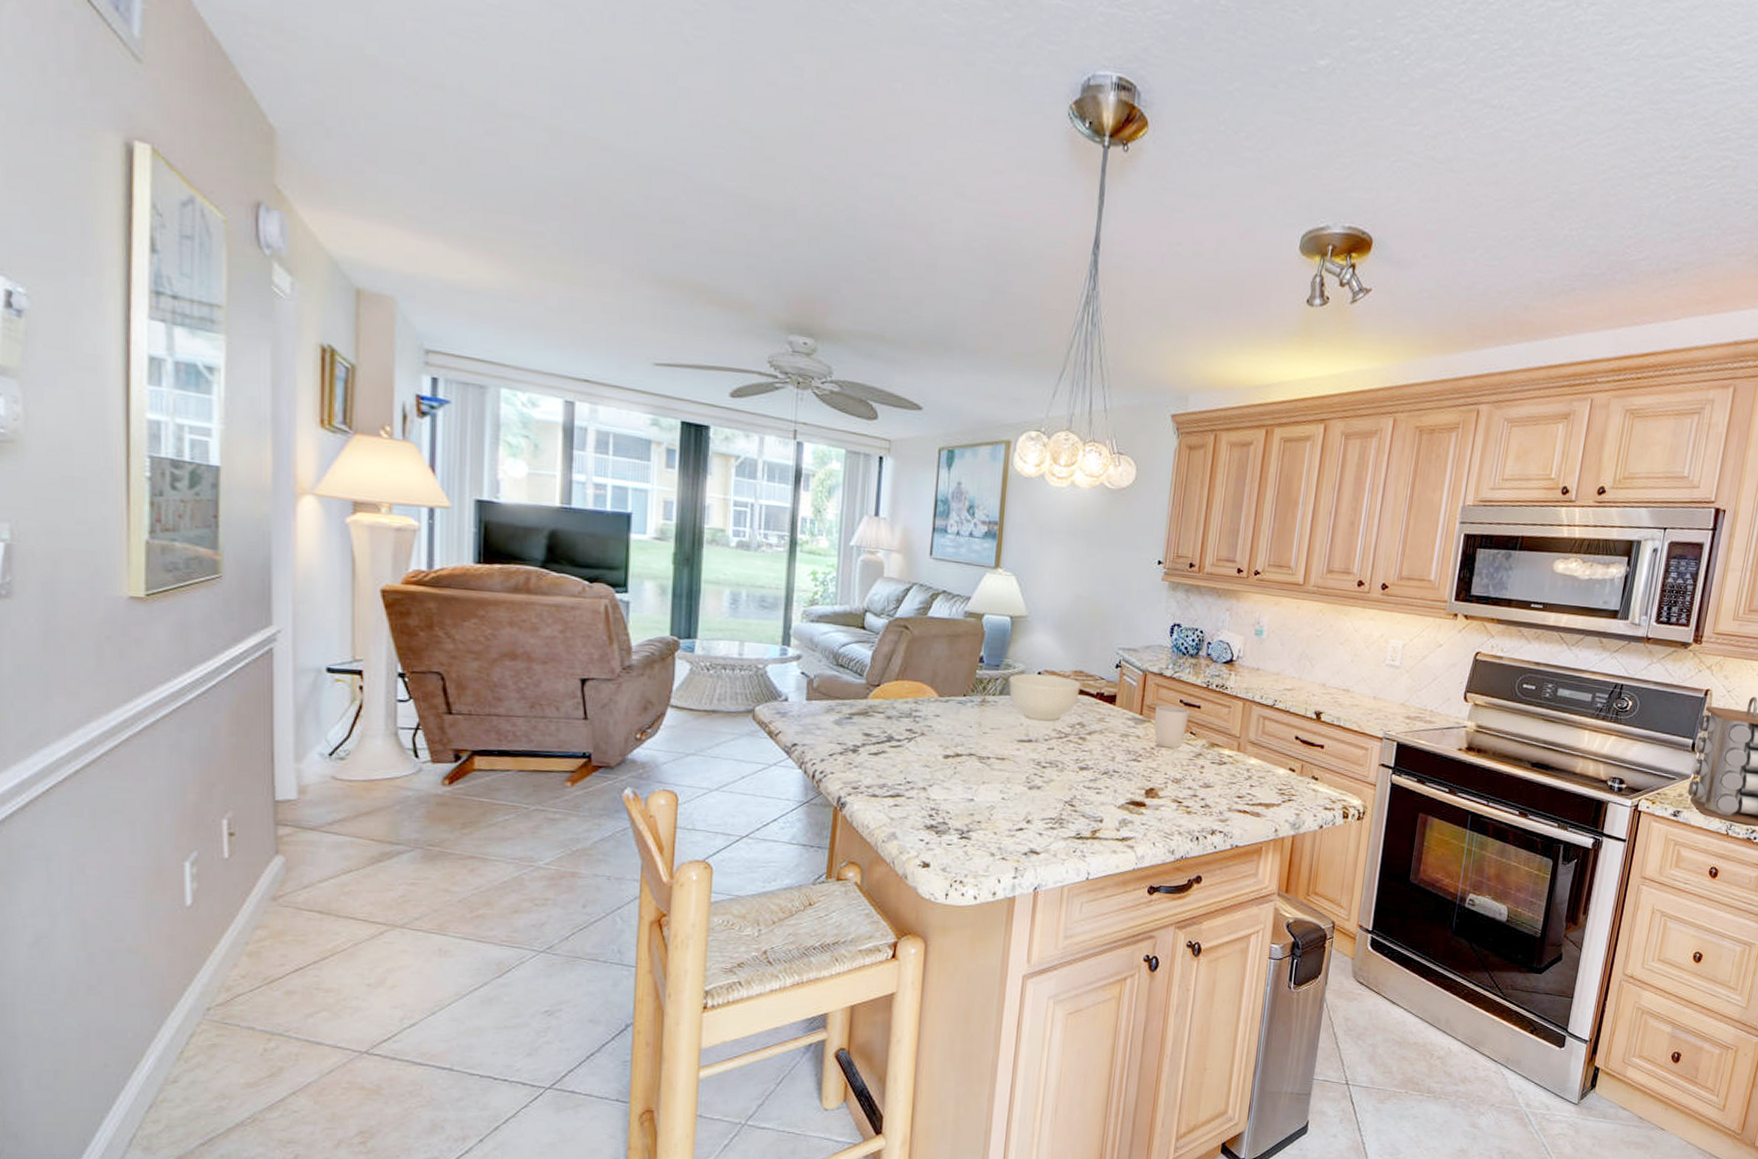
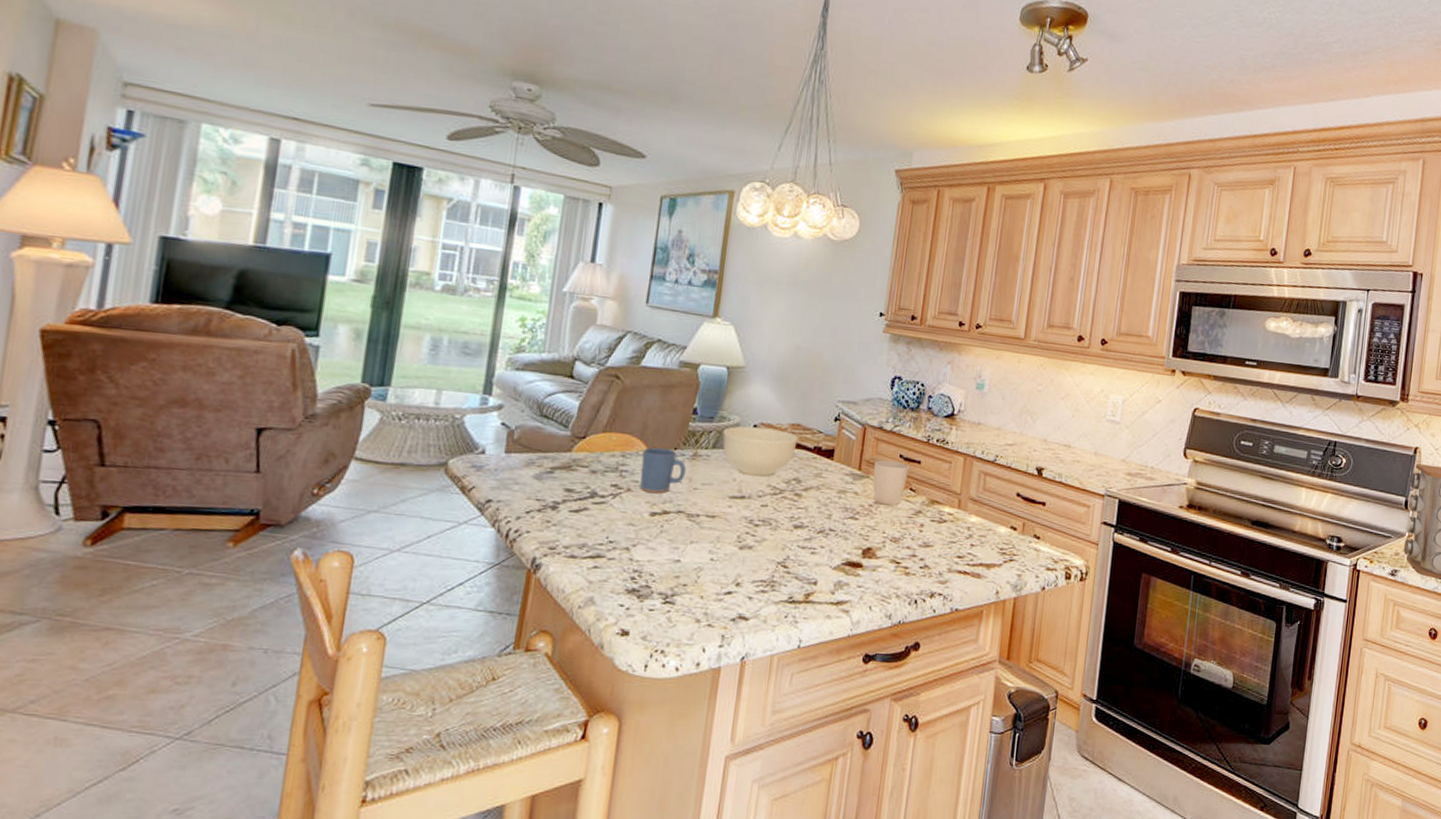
mug: none [932,694,976,737] -> present [640,447,687,493]

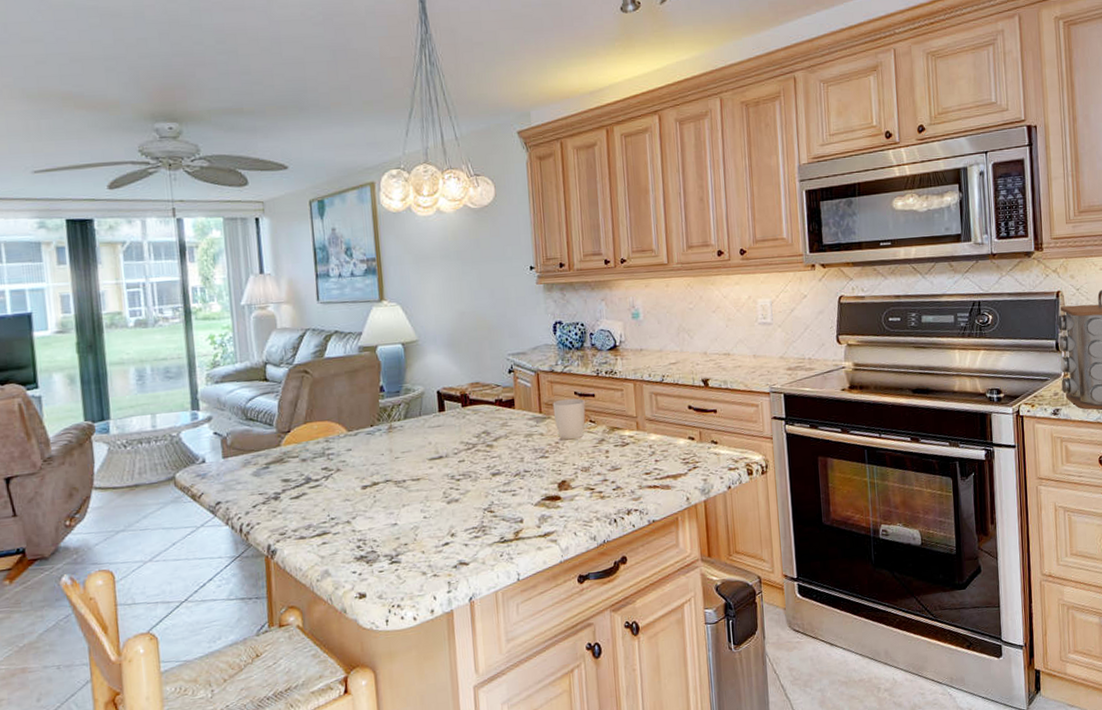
mug: present [640,447,687,493] -> none [343,427,386,469]
bowl: present [722,426,798,477] -> none [411,390,480,437]

